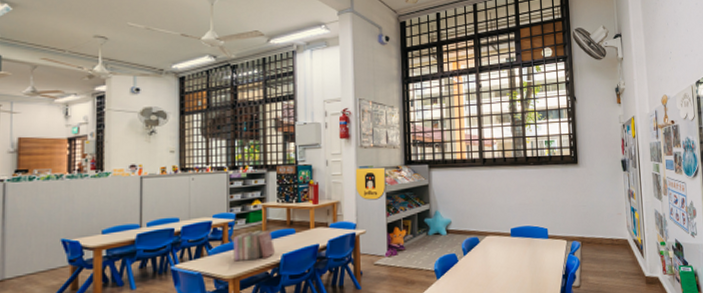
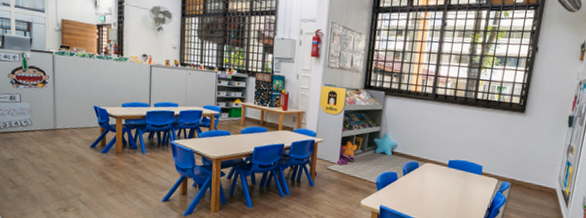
books: present [233,229,275,262] -> none [217,124,249,149]

